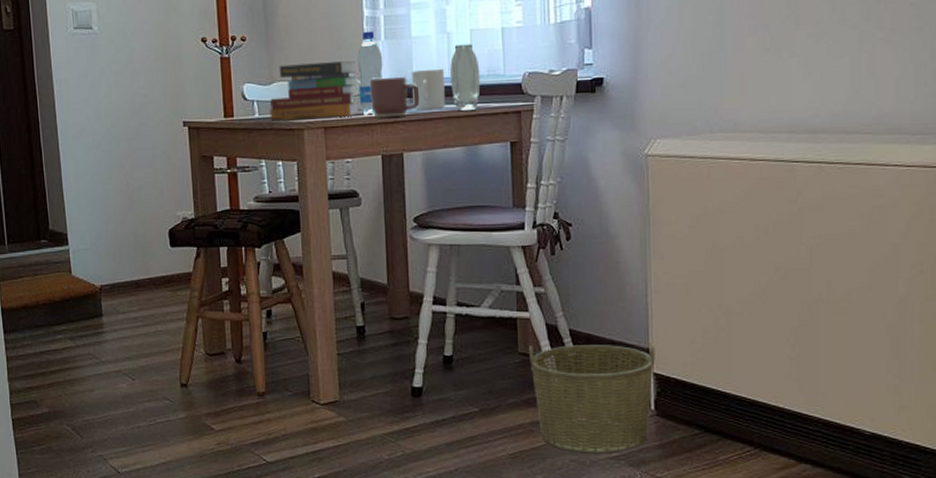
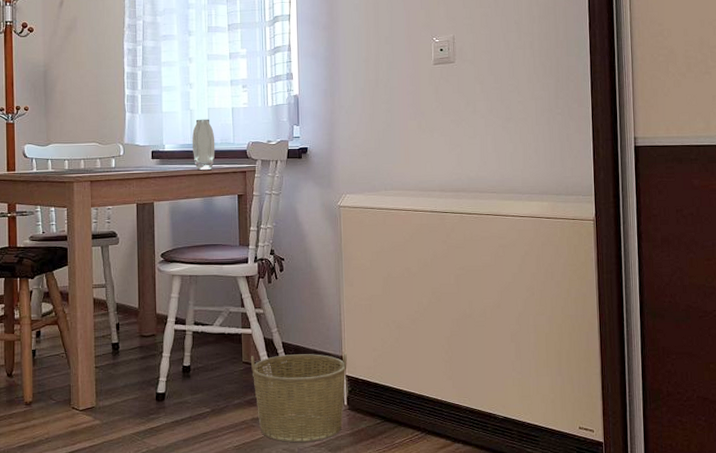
books: present [269,61,360,121] -> none [46,129,120,175]
bottle: present [357,30,383,115] -> none [119,106,139,172]
mug: present [370,76,420,119] -> none [129,142,168,175]
cup: present [411,68,447,111] -> none [161,137,189,170]

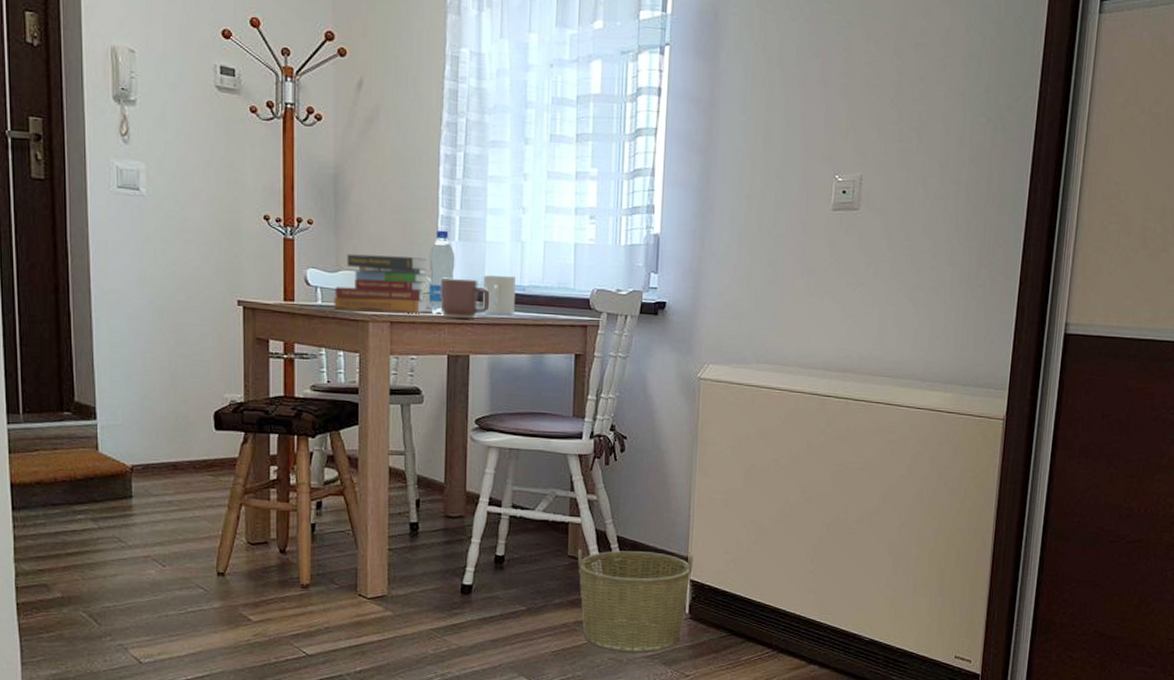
books: none [46,129,120,175] -> present [334,254,428,313]
bottle: none [119,106,139,172] -> present [428,230,455,314]
mug: none [129,142,168,175] -> present [440,277,490,319]
cup: none [161,137,189,170] -> present [482,274,516,317]
vase: present [191,119,215,170] -> none [521,254,551,320]

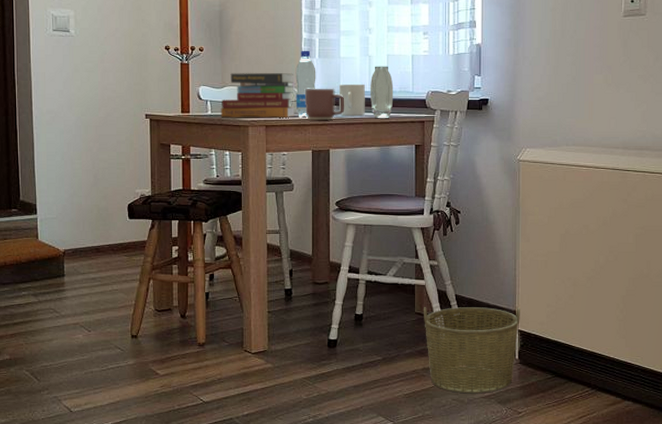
vase: none [521,254,551,320] -> present [369,66,394,118]

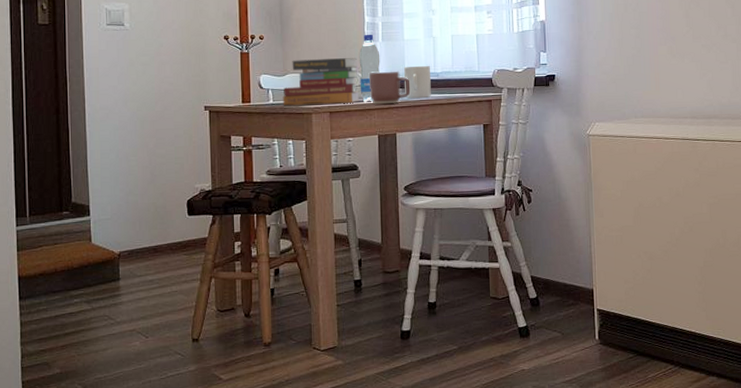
vase: present [369,66,394,118] -> none [435,46,460,99]
basket: present [423,307,520,394] -> none [498,286,598,380]

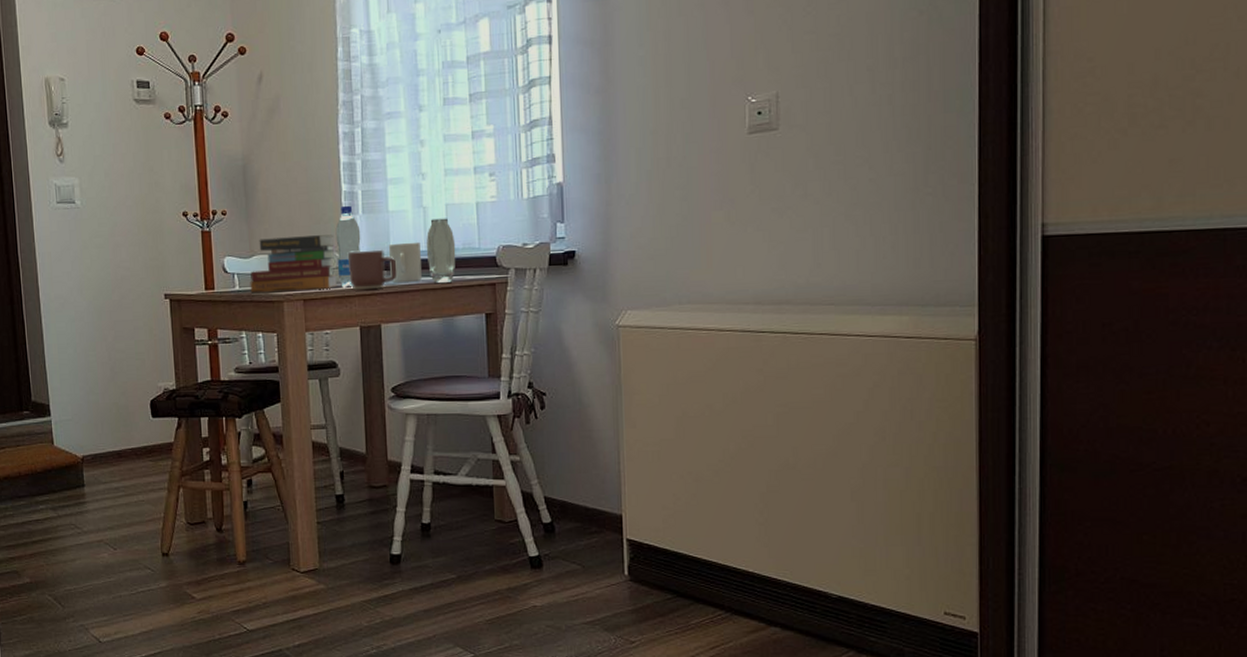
vase: none [435,46,460,99] -> present [426,218,456,283]

